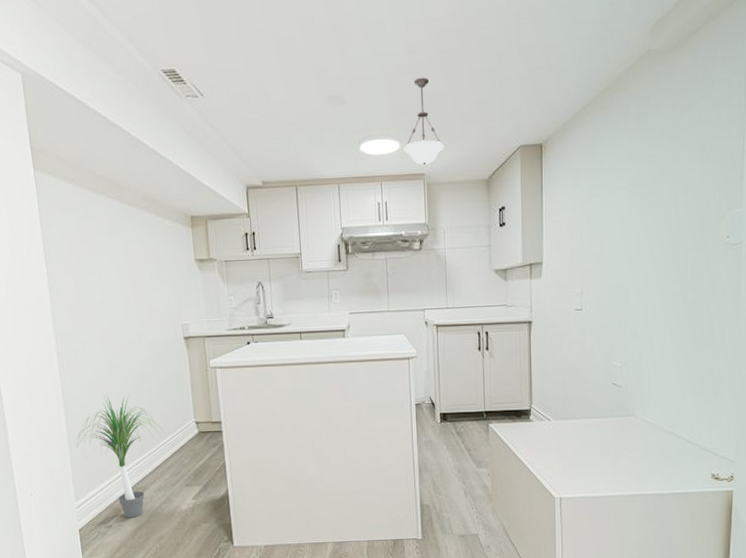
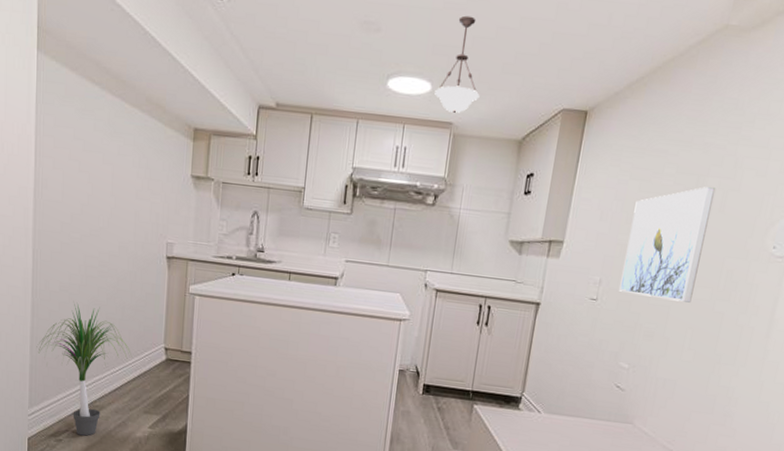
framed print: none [600,193,668,299] -> present [619,187,716,303]

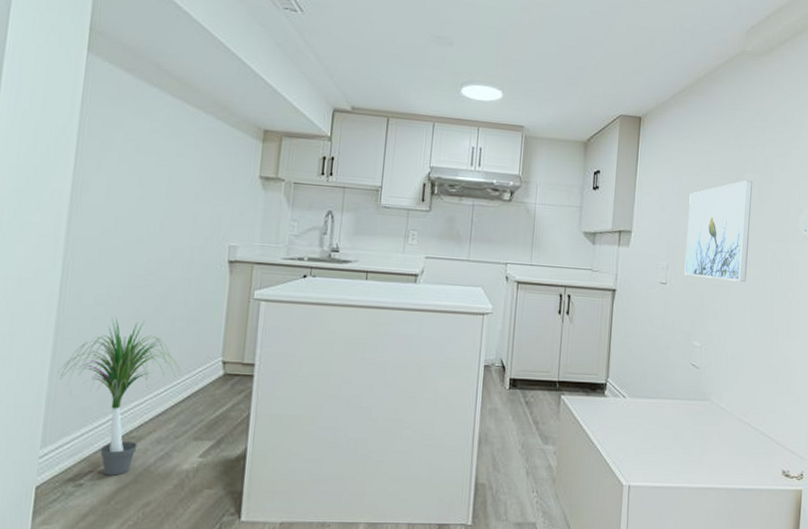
pendant light: present [435,15,480,114] -> none [506,35,547,118]

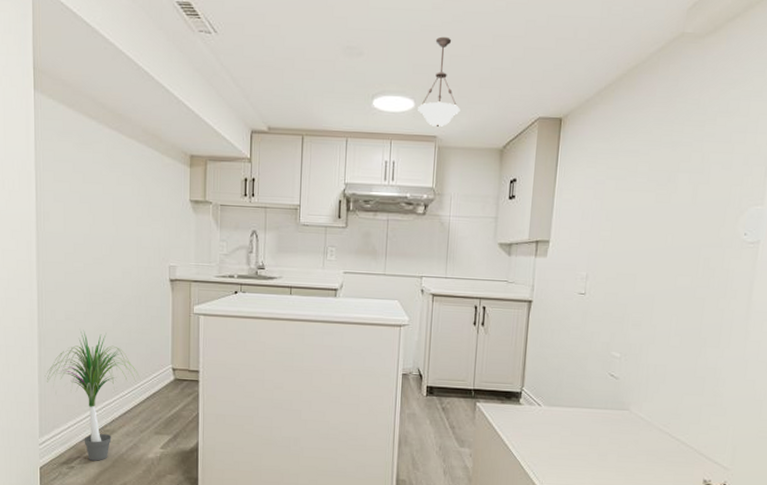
pendant light: none [506,35,547,118] -> present [418,36,460,128]
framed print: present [684,180,753,282] -> none [605,182,687,291]

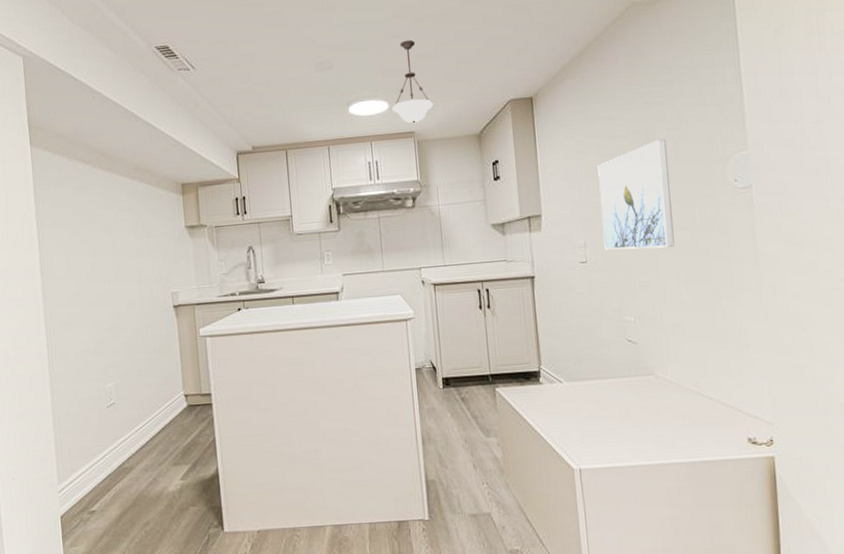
potted plant: present [45,329,141,461] -> none [59,367,154,502]
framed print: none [605,182,687,291] -> present [597,139,675,250]

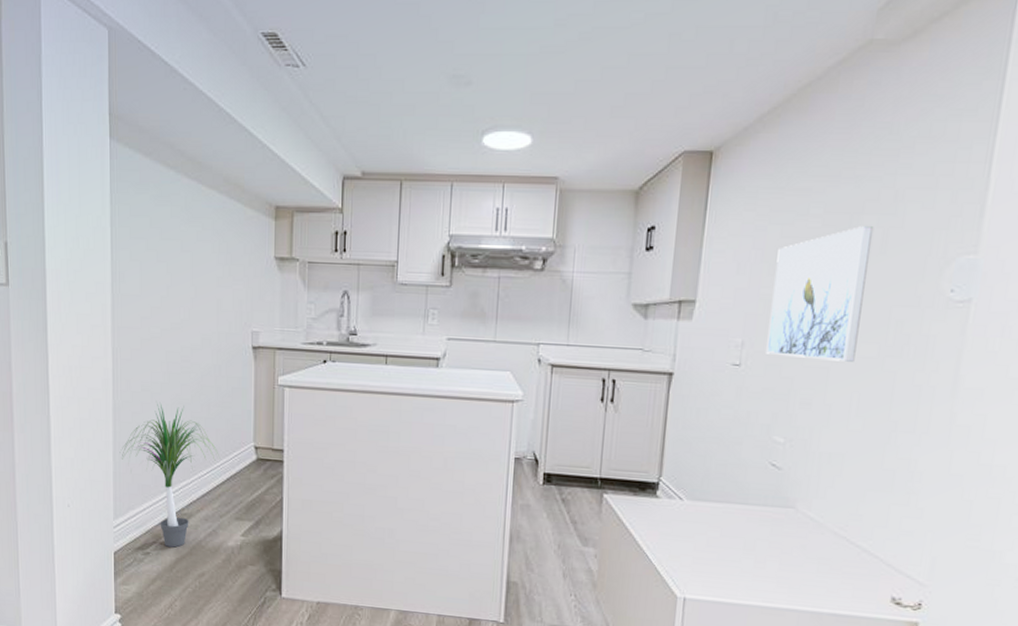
potted plant: none [59,367,154,502] -> present [119,402,221,548]
pendant light: present [392,39,433,124] -> none [536,58,587,167]

